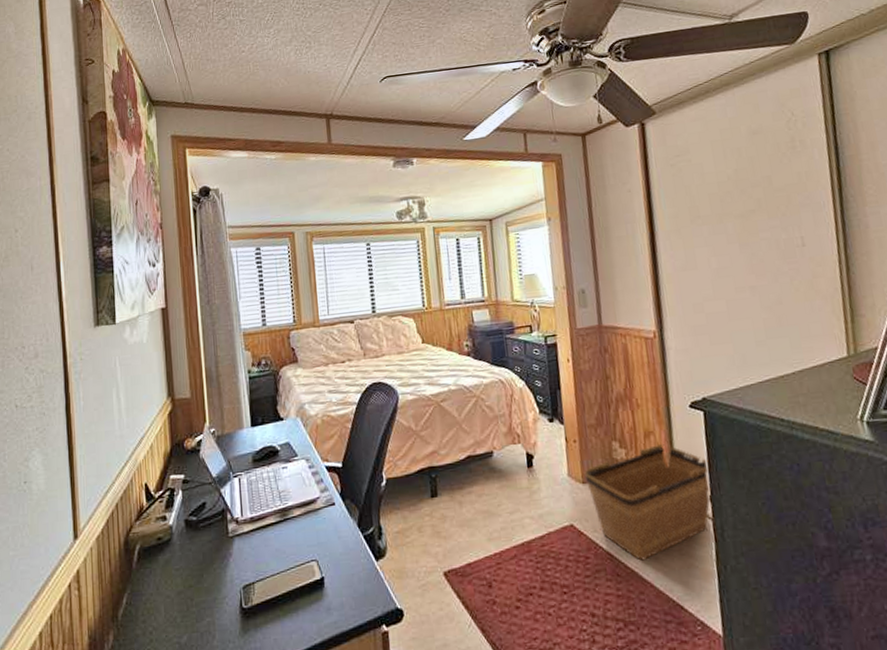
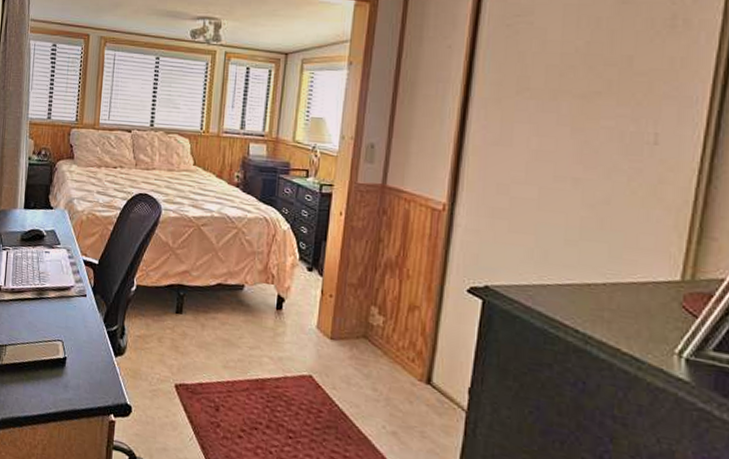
bicycle basket: present [584,444,712,561] -> none [334,320,476,431]

